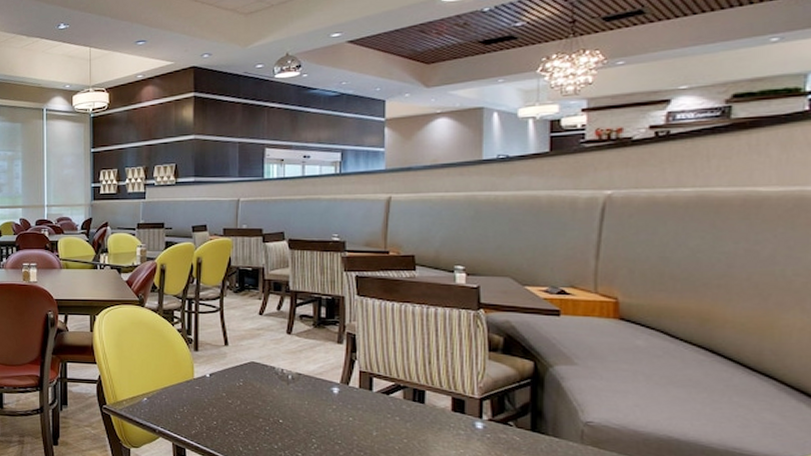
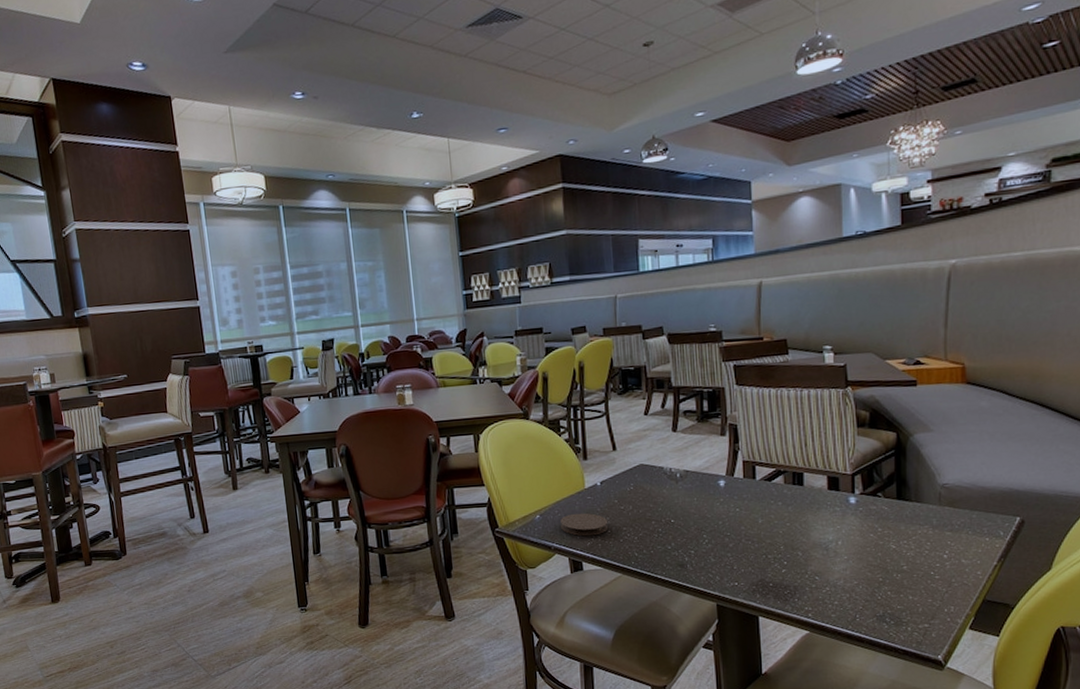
coaster: none [167,401,215,425] -> present [560,513,609,537]

